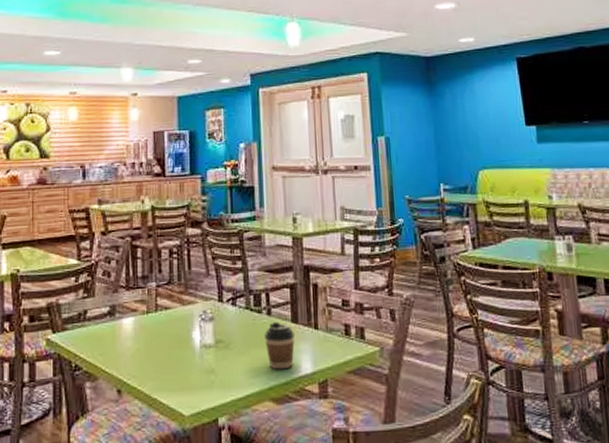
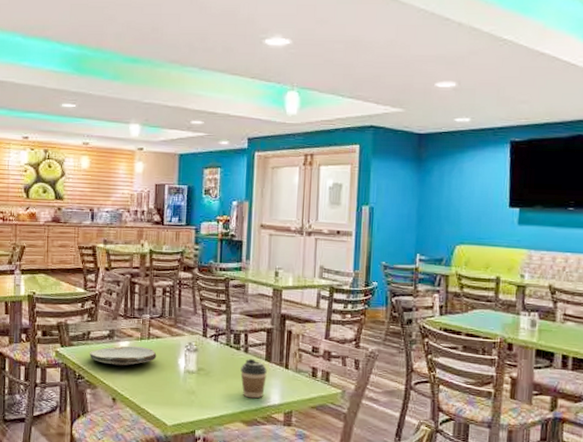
plate: none [86,322,167,349] -> present [89,345,157,366]

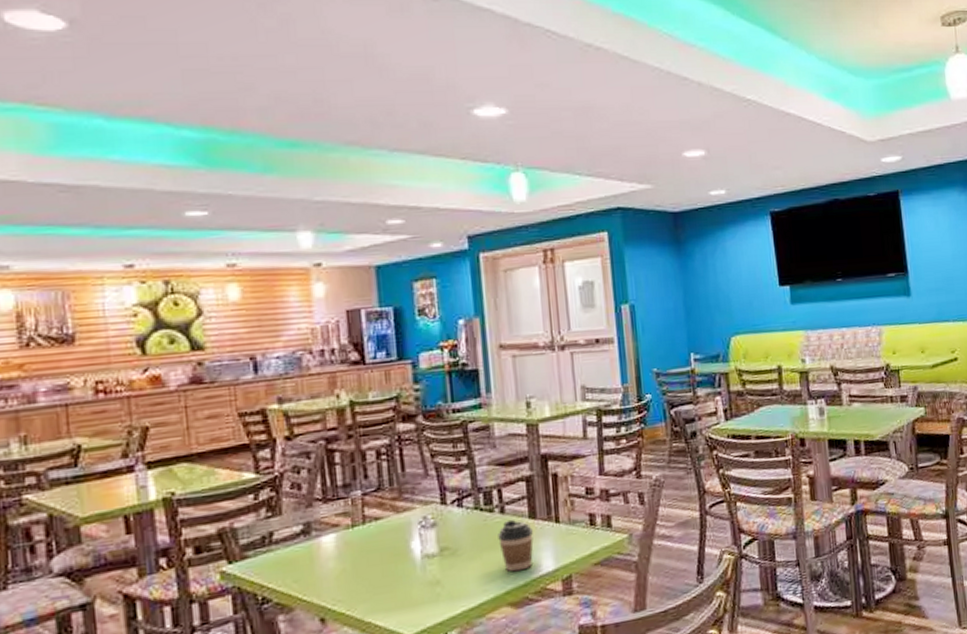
plate: present [89,345,157,366] -> none [274,536,379,573]

